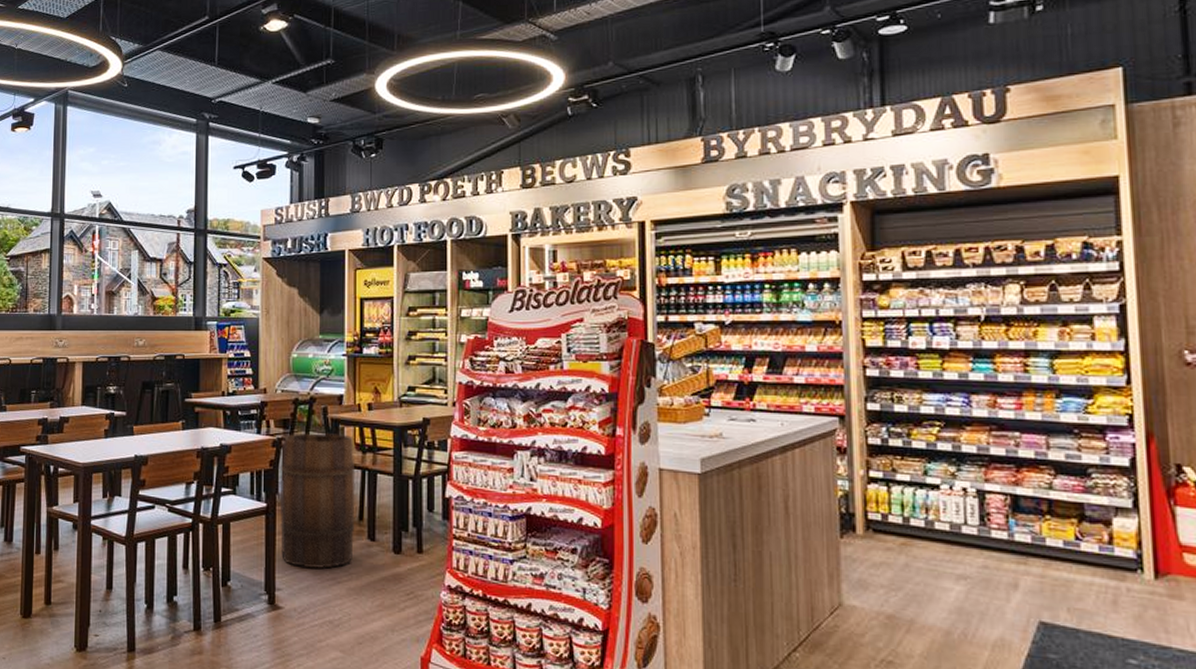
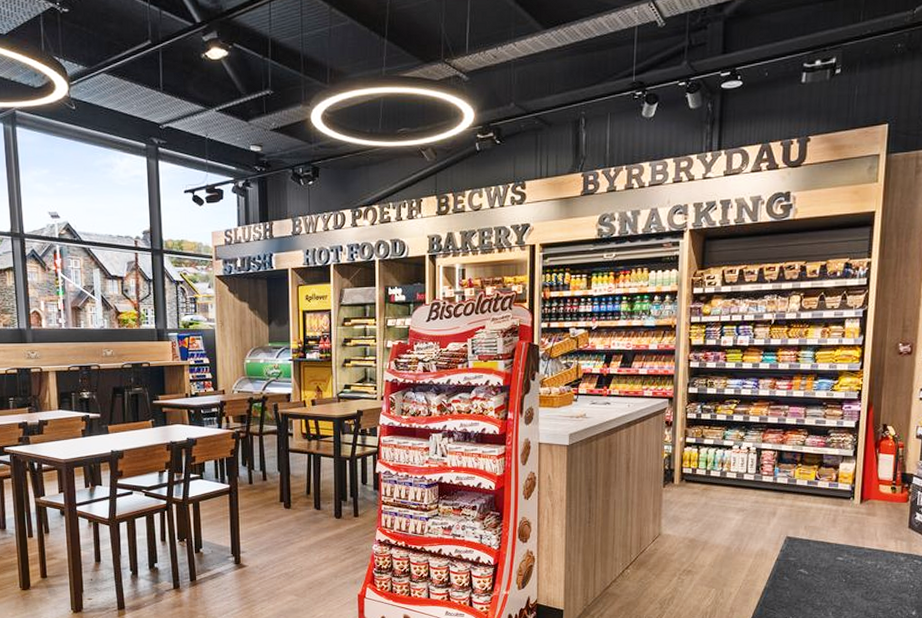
wooden barrel: present [279,432,356,570] -> none [240,425,304,534]

